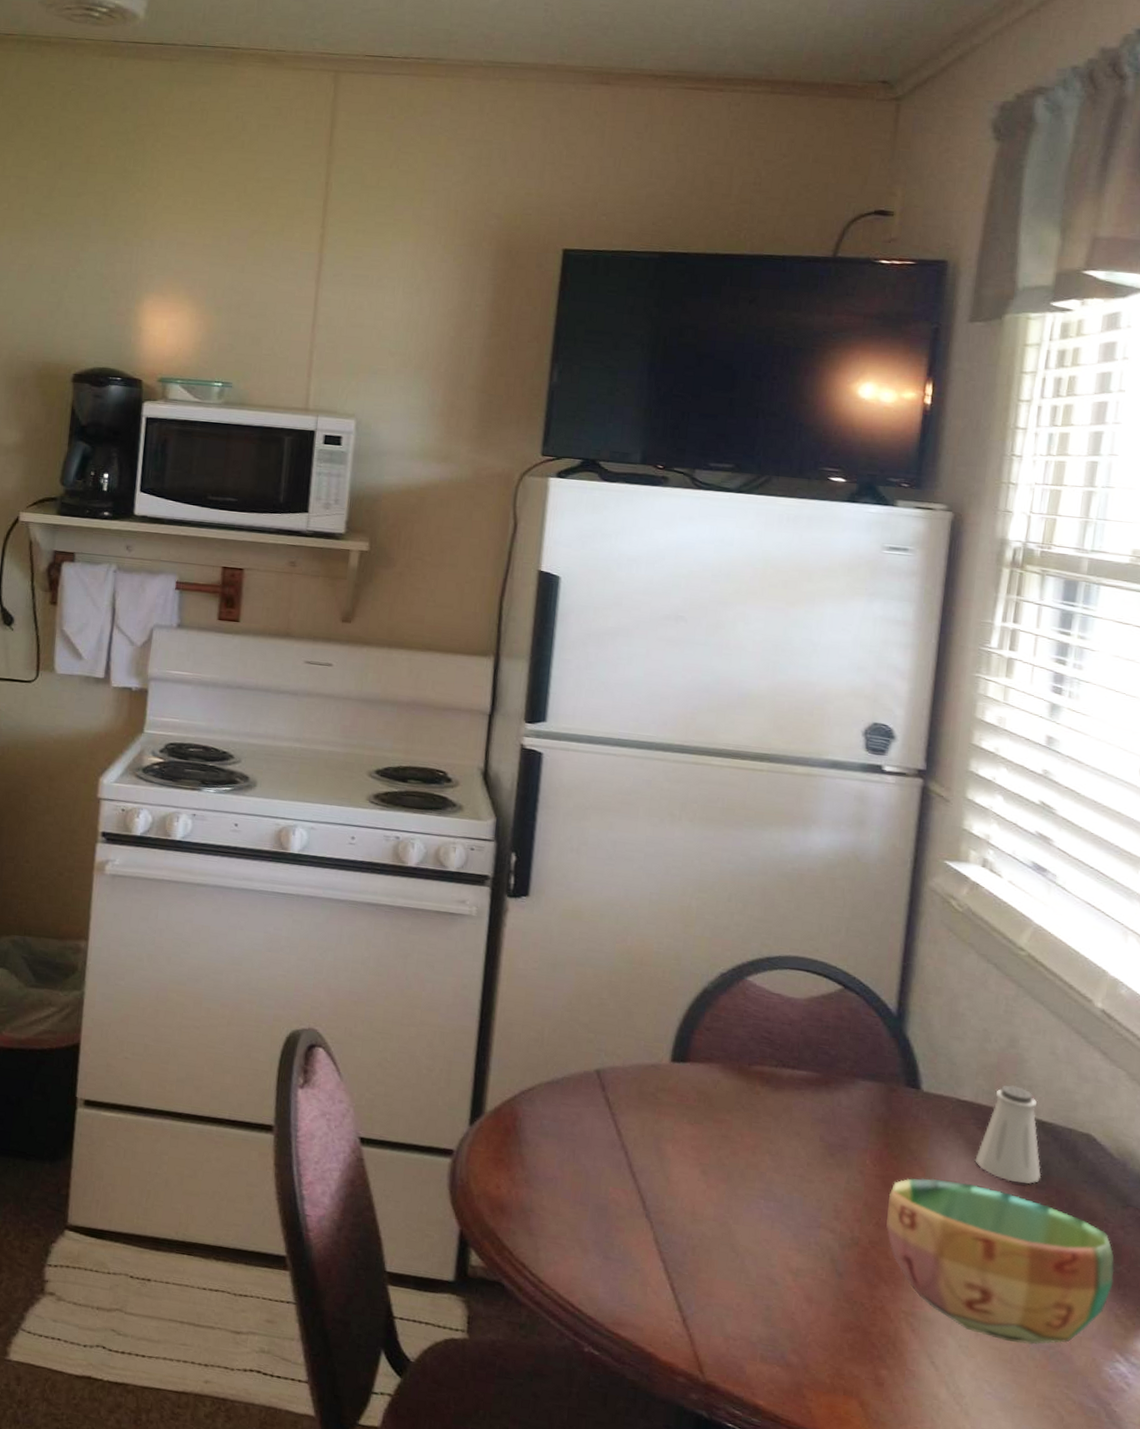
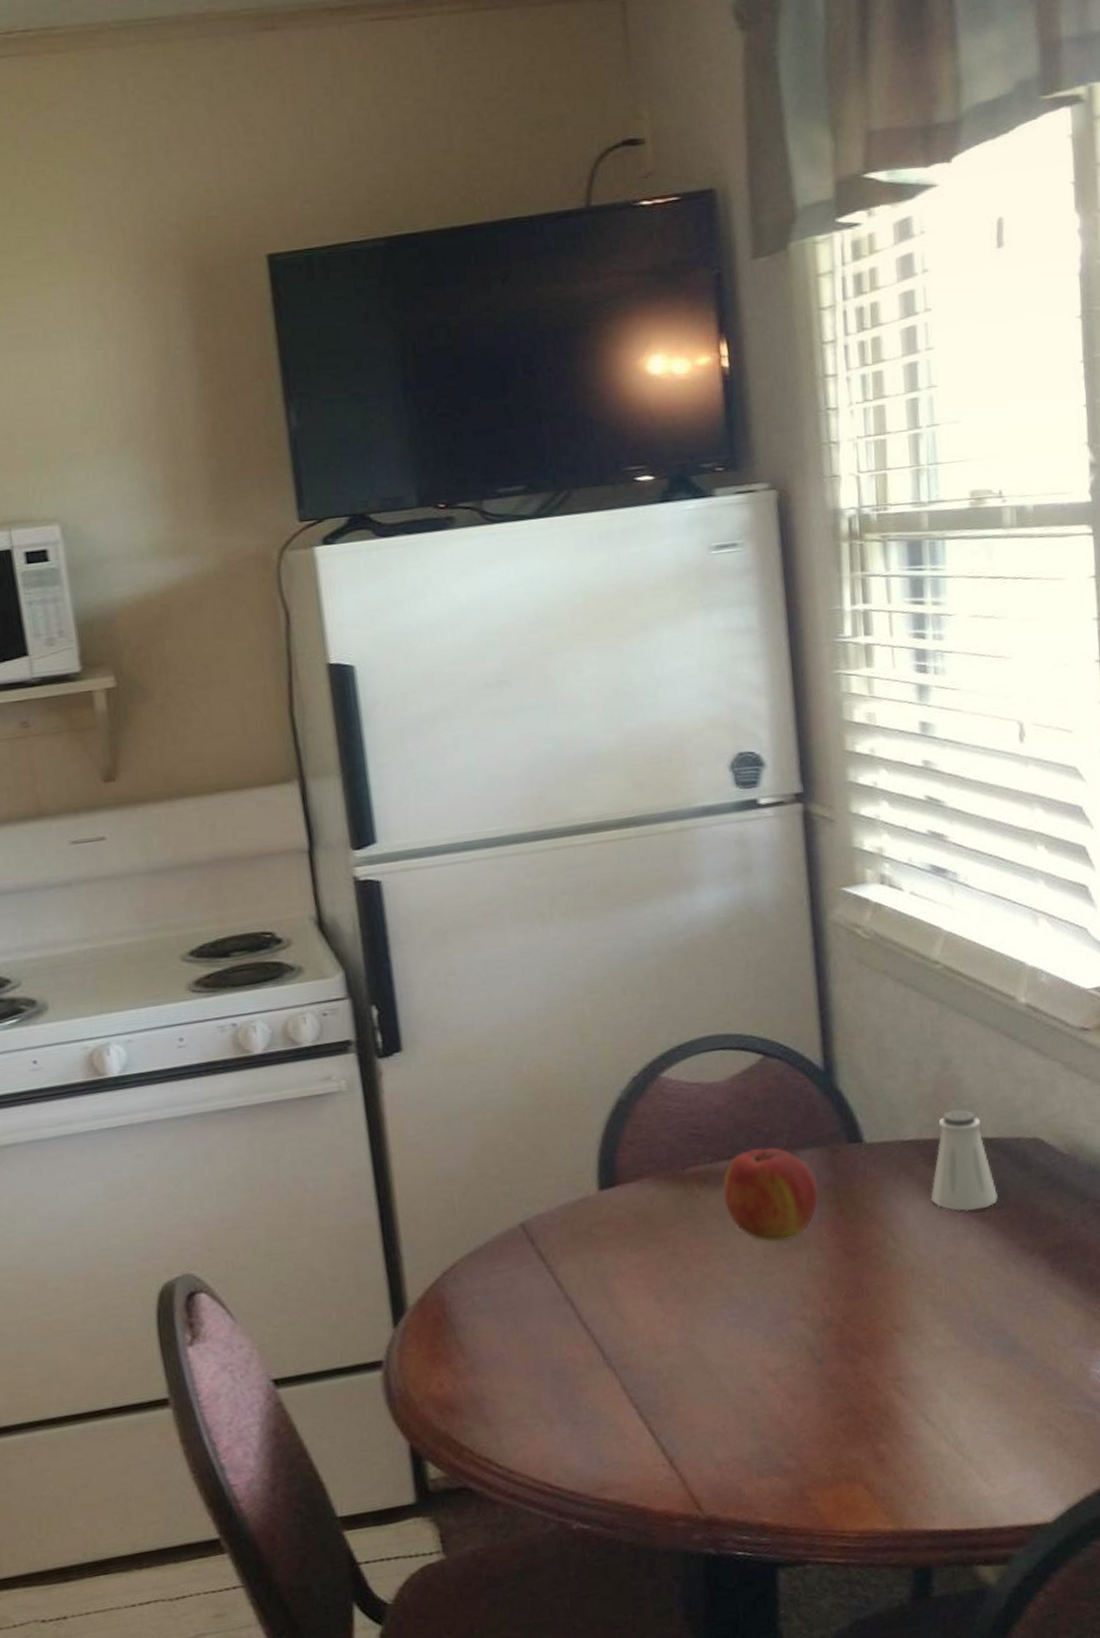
apple: none [781,1065,871,1157] -> present [723,1148,819,1242]
bowl: present [886,1178,1115,1345] -> none [852,1222,1086,1376]

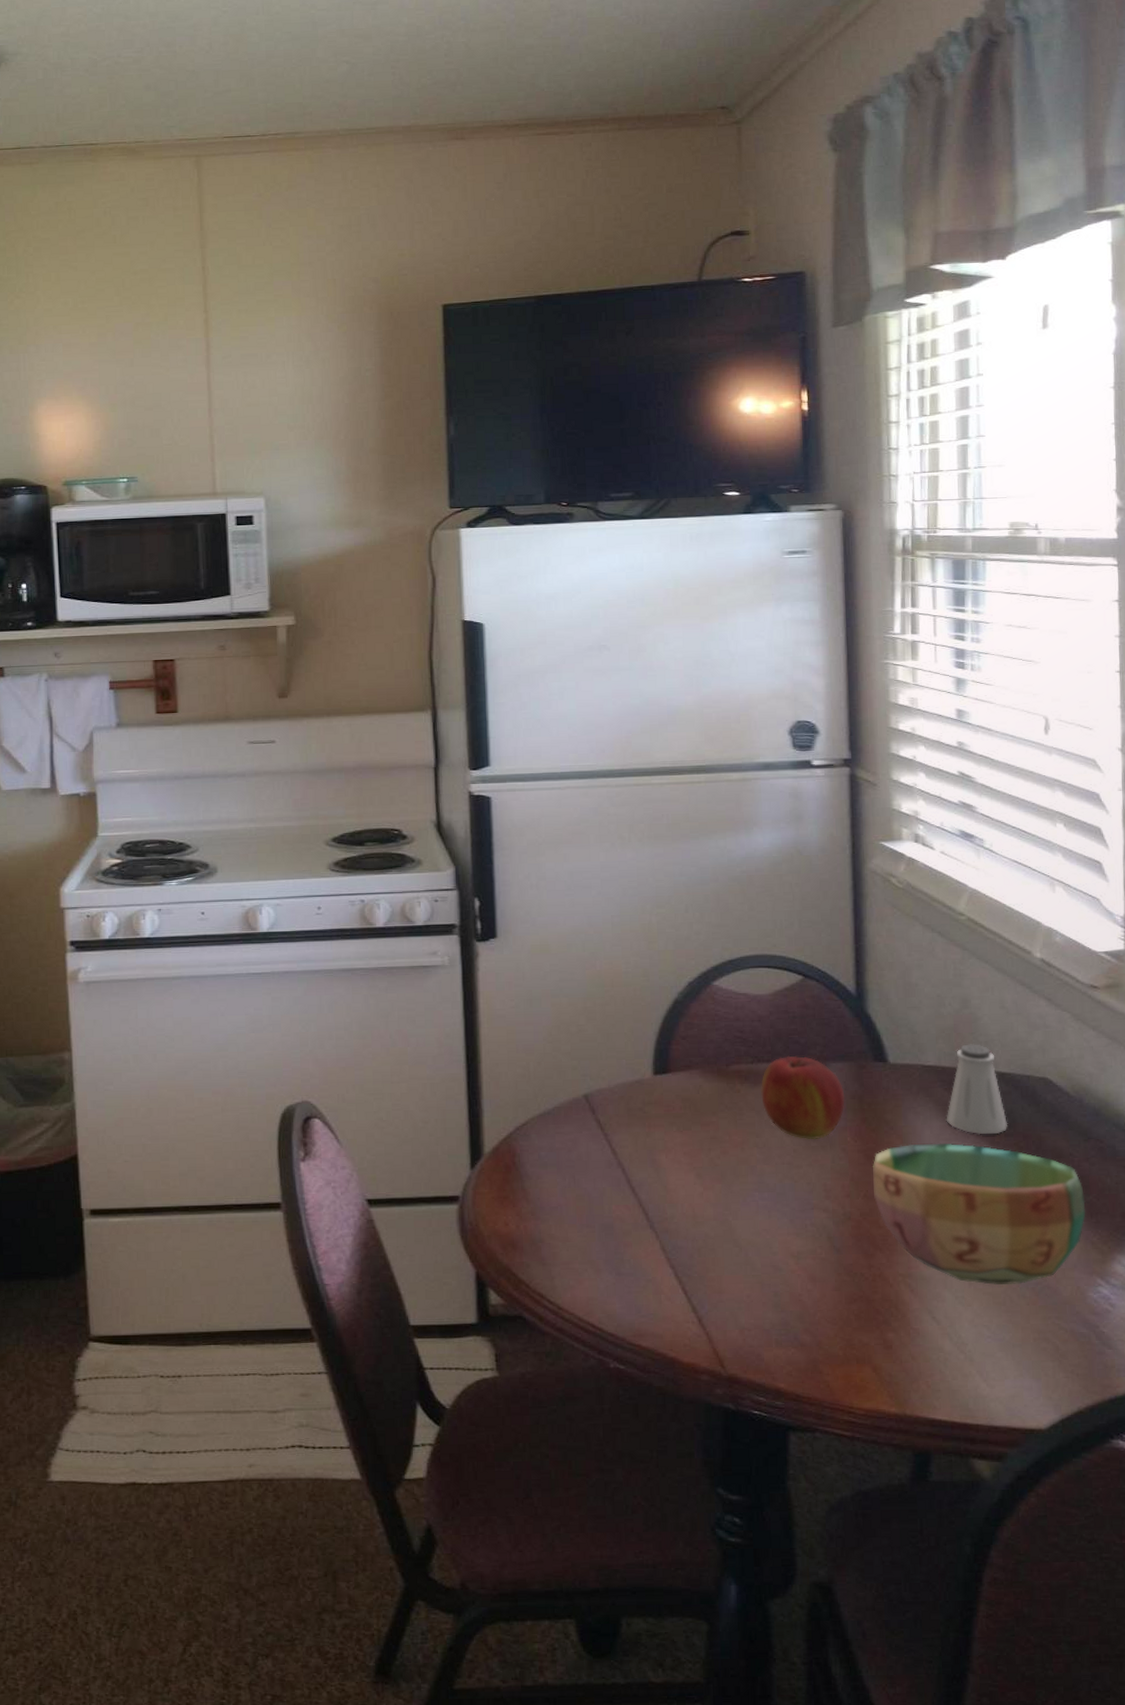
bowl: none [852,1222,1086,1376] -> present [872,1143,1086,1286]

